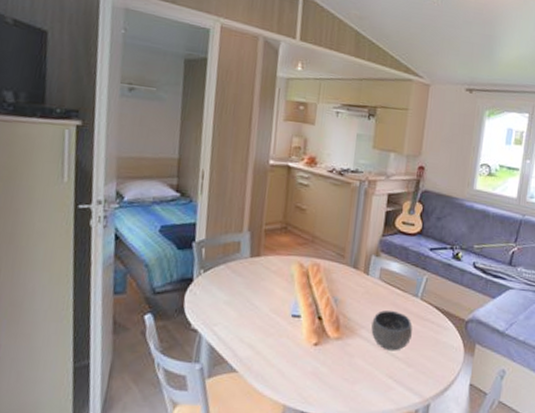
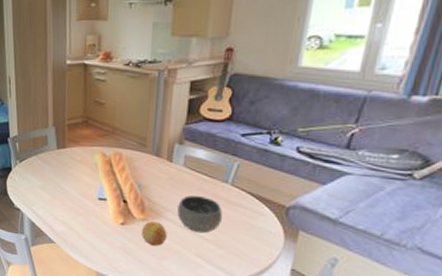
fruit: none [335,340,361,368] -> present [142,221,167,246]

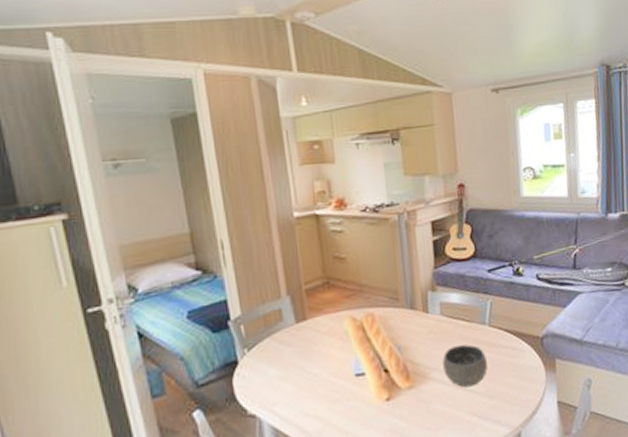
fruit: present [142,221,167,246] -> none [410,386,438,417]

